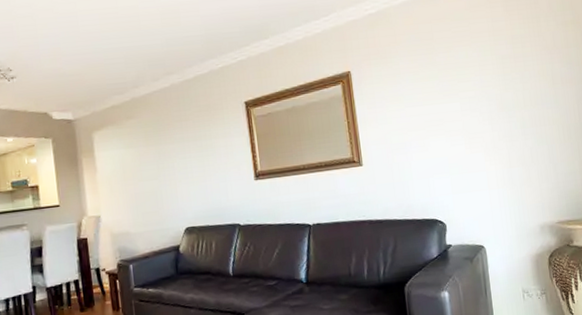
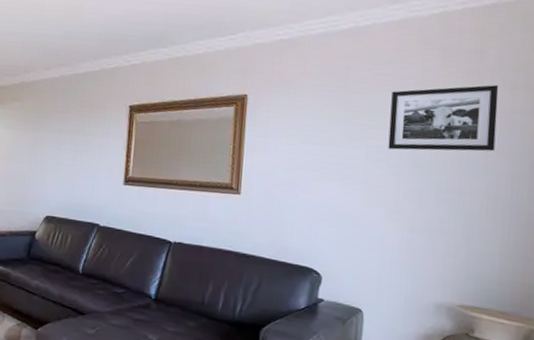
picture frame: none [471,25,560,98] -> present [388,85,499,152]

